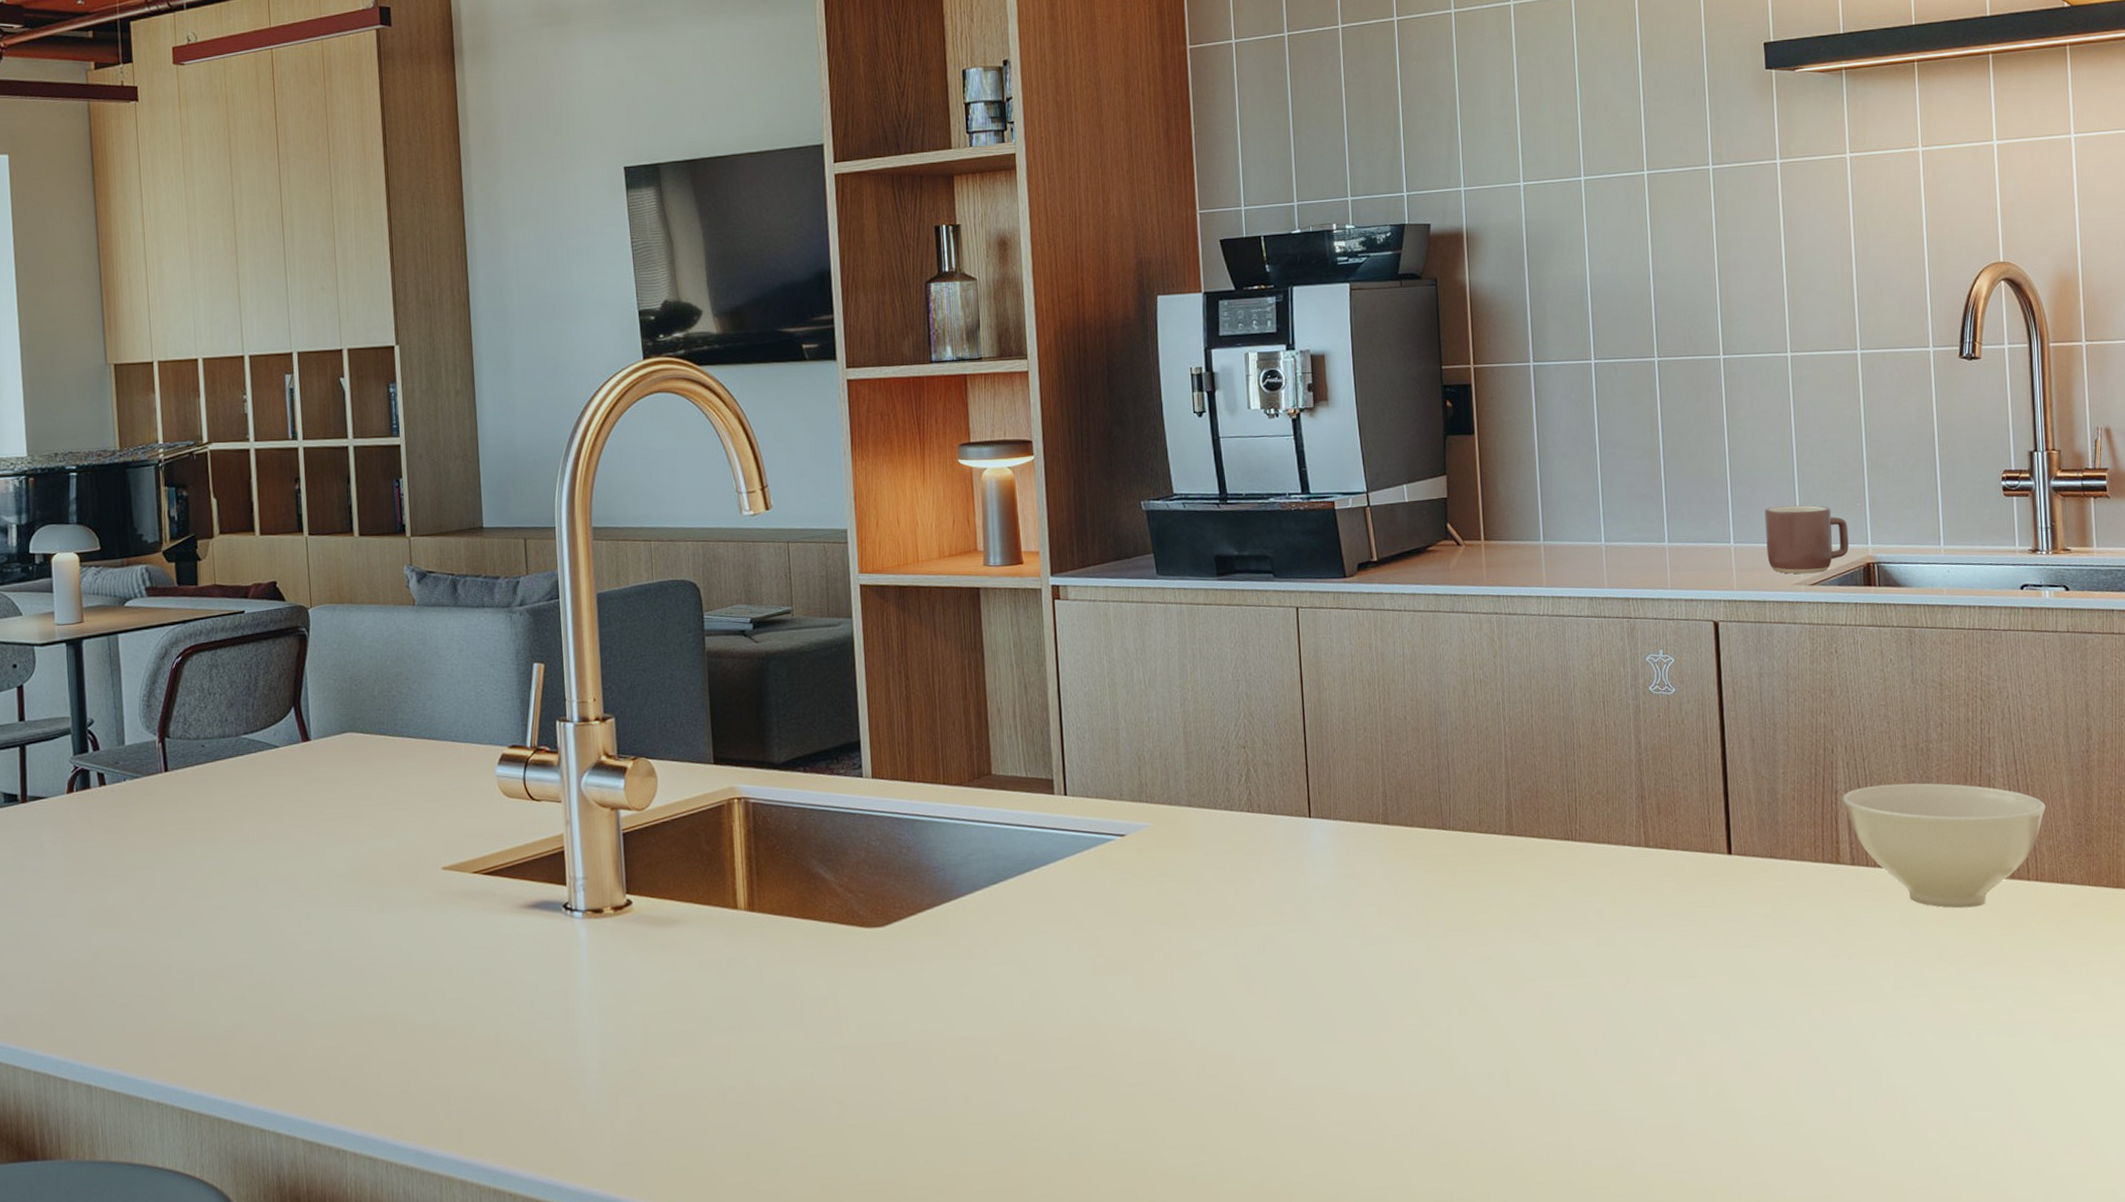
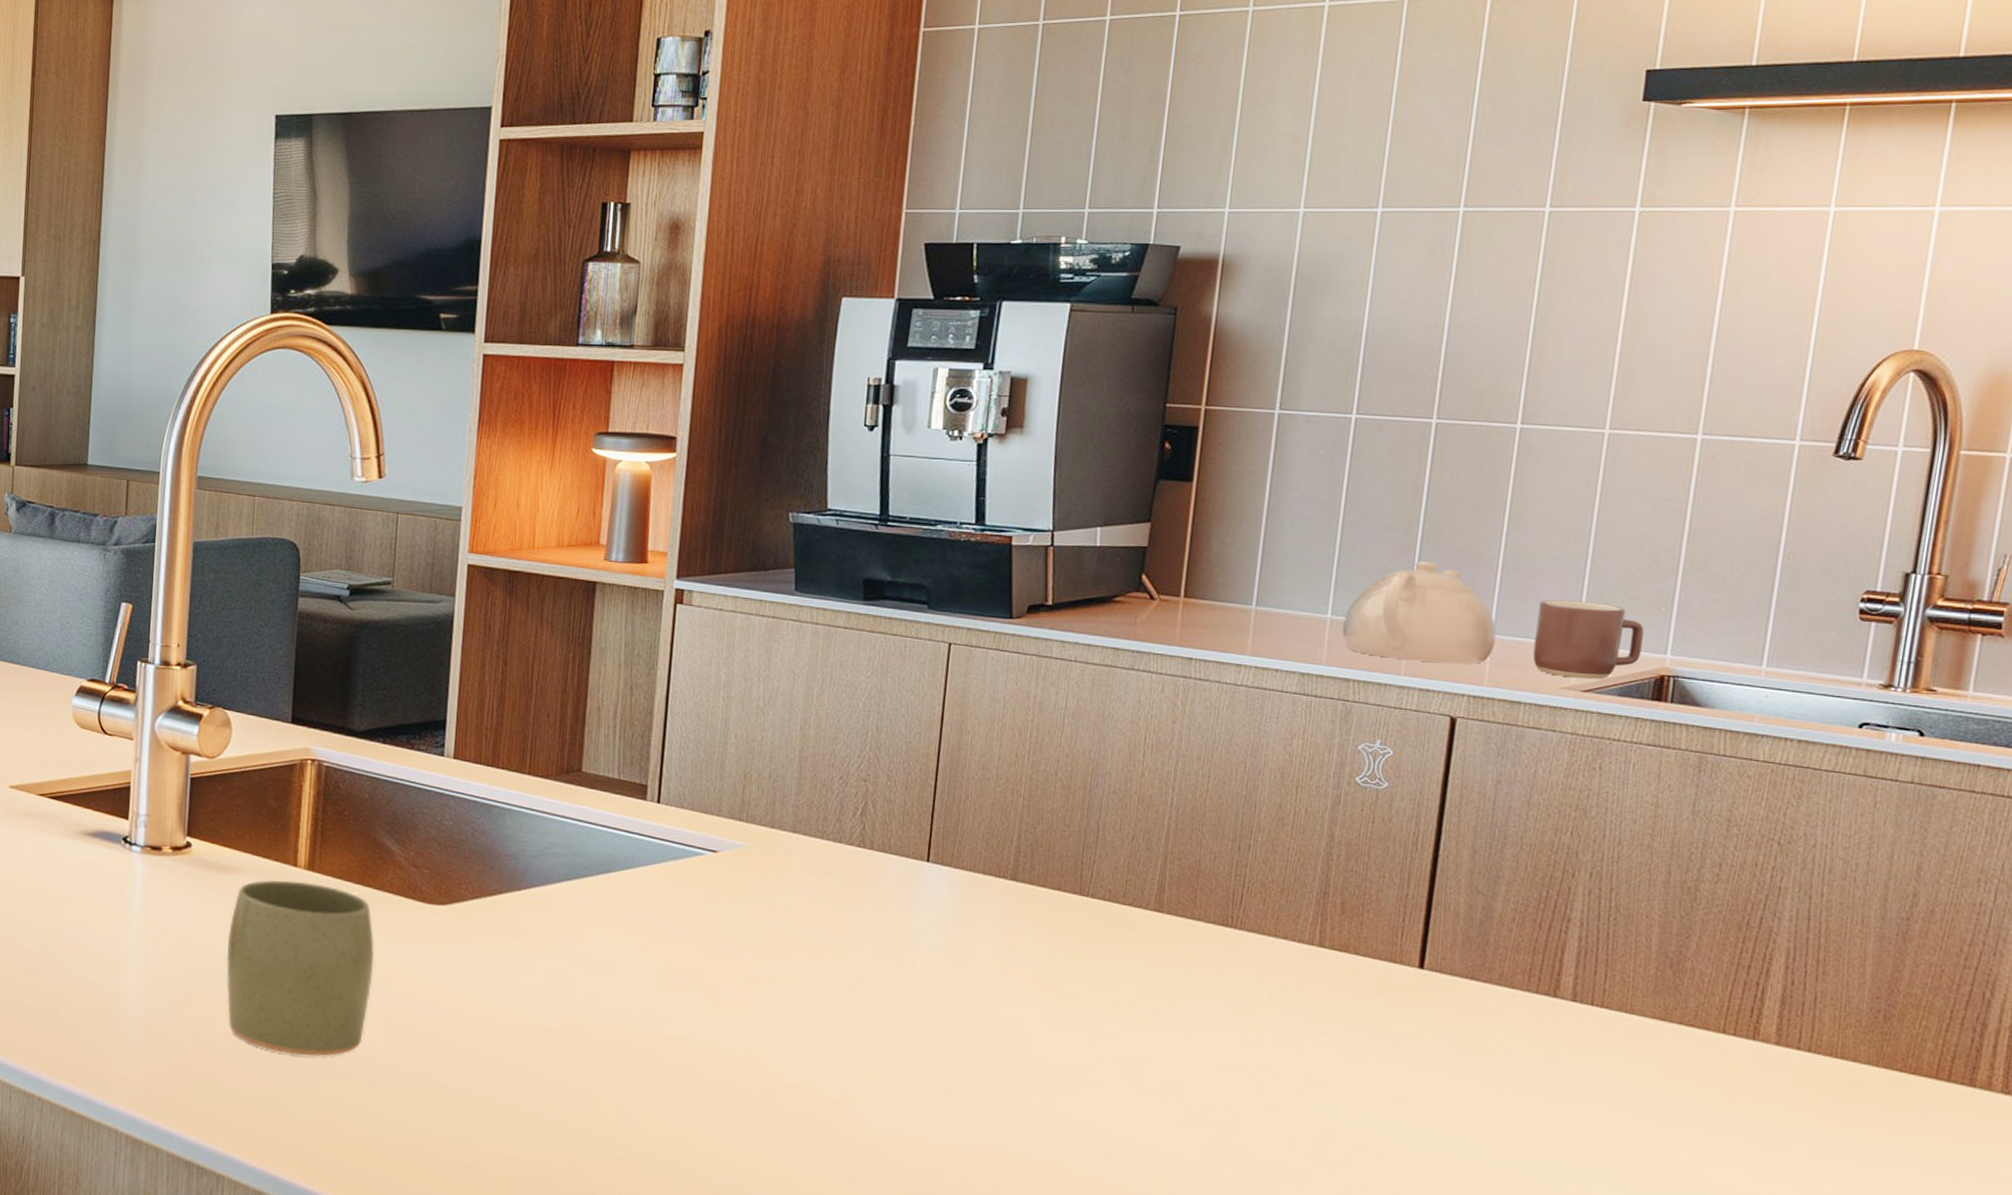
mug: none [679,923,825,1104] -> present [226,880,374,1056]
teapot: none [1615,484,1737,575] -> present [1342,560,1497,664]
bowl: present [1842,783,2047,909] -> none [1574,919,1840,1069]

